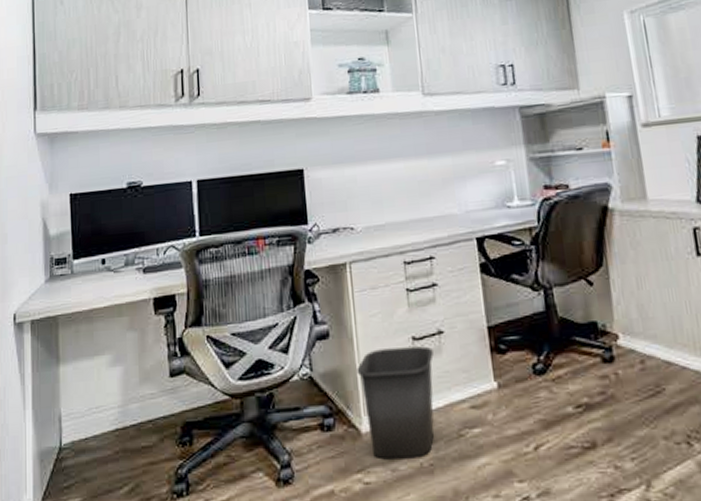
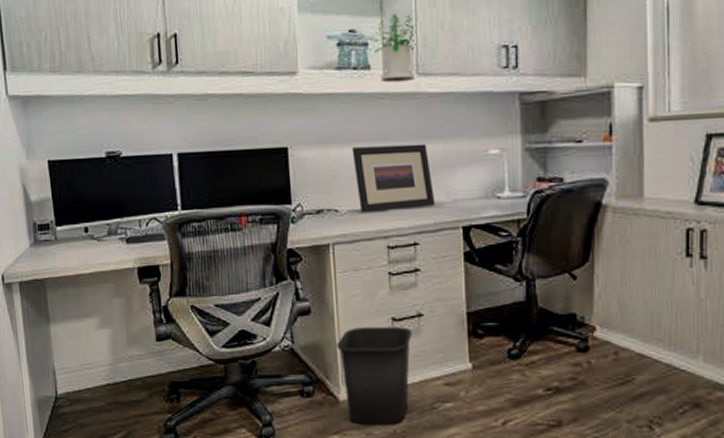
picture frame: none [365,159,449,229] -> present [352,144,436,213]
potted plant: none [381,42,422,104] -> present [373,13,416,83]

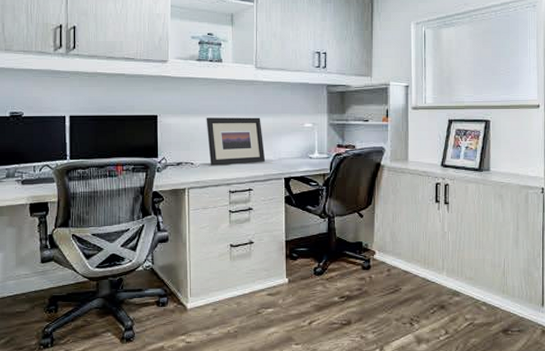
waste bin: present [337,327,412,425] -> none [187,251,245,327]
potted plant: present [373,13,416,83] -> none [225,24,256,73]

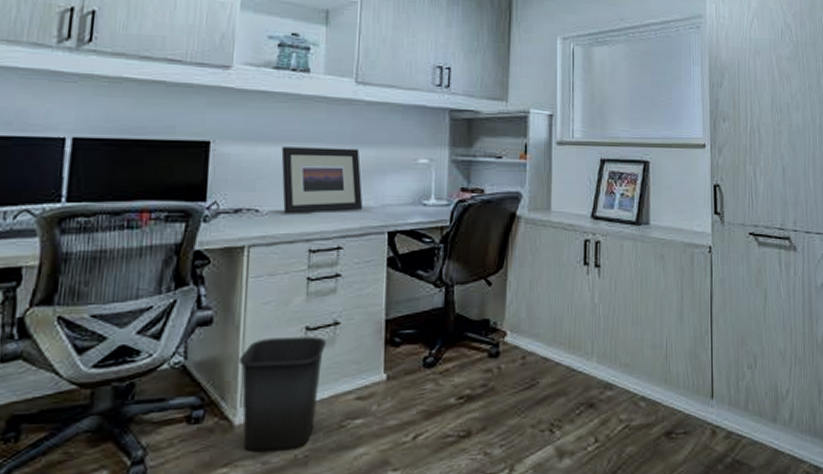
waste bin: none [187,251,245,327] -> present [239,337,326,453]

